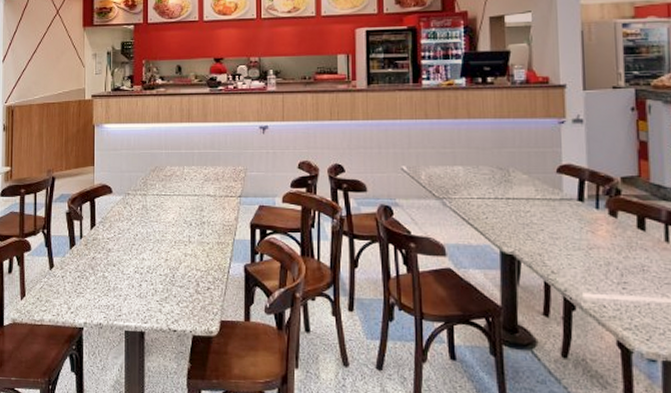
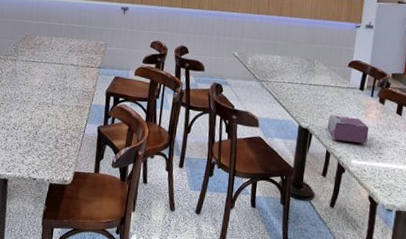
tissue box: none [541,235,602,271] -> present [328,115,369,144]

